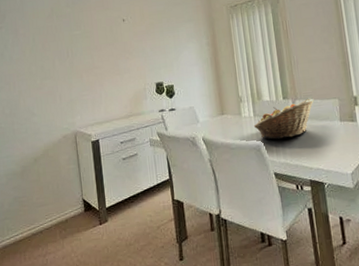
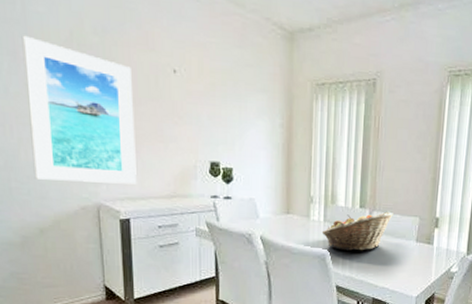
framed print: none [20,18,102,120] -> present [21,35,137,185]

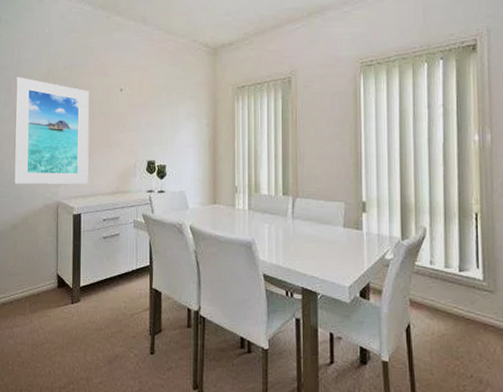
fruit basket: present [321,211,393,251] -> none [247,197,317,238]

